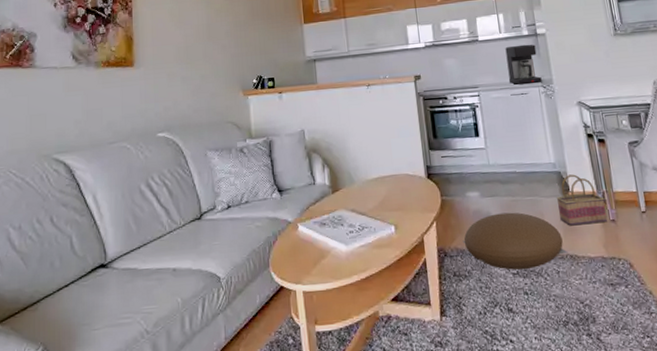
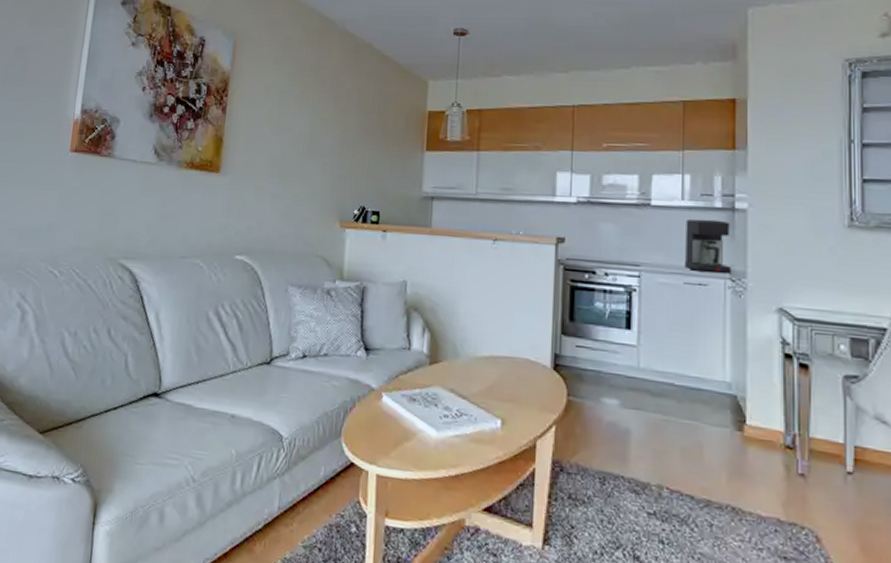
pouf: present [462,212,568,270] -> none [587,431,729,513]
basket: present [556,174,608,226] -> none [725,402,795,476]

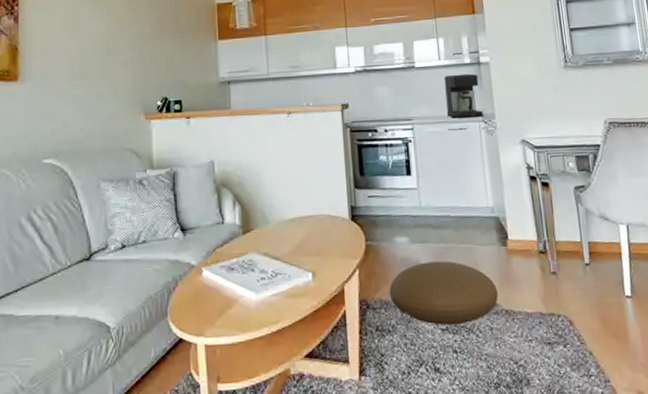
pouf: none [587,431,729,513] -> present [387,261,503,326]

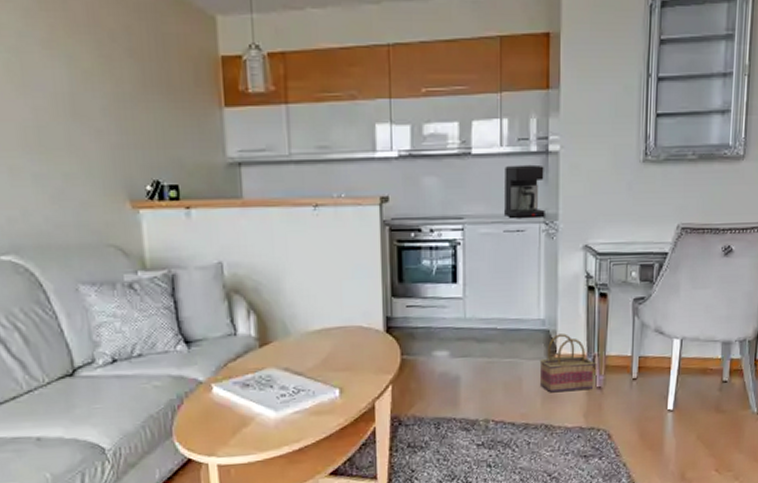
pouf: present [387,261,503,326] -> none [422,376,543,441]
basket: none [493,220,548,278] -> present [539,333,594,393]

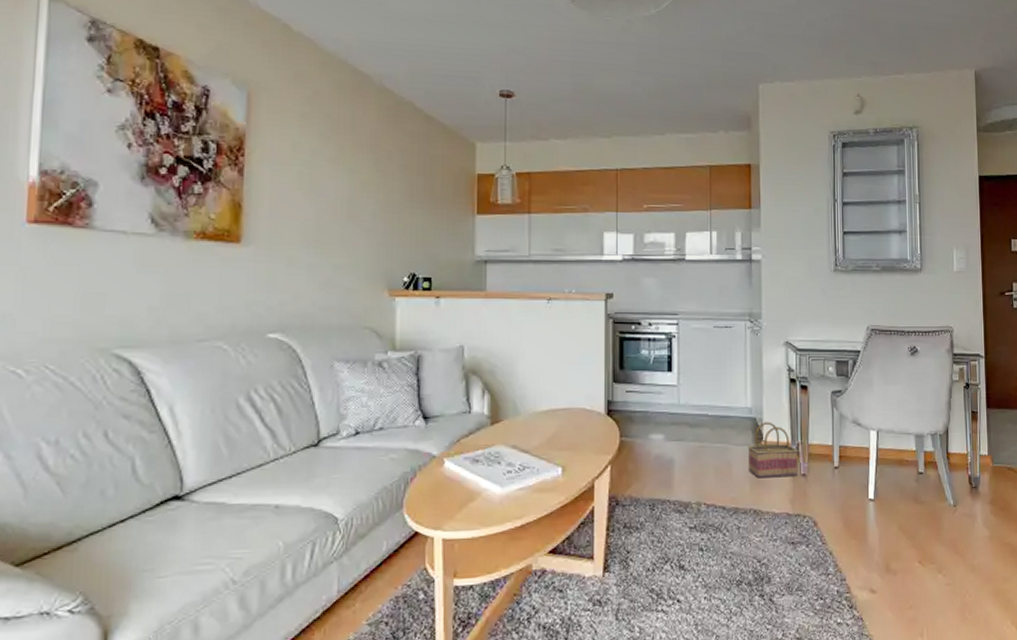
coffee maker: present [505,164,545,219] -> none [714,270,750,317]

